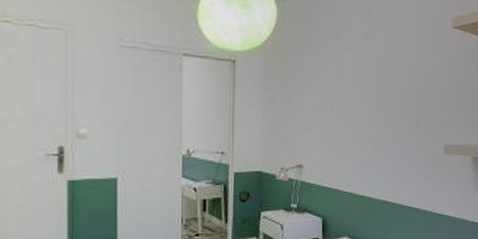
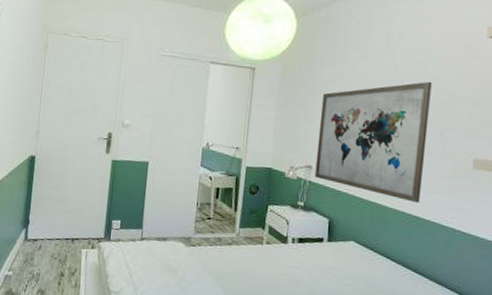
wall art: none [306,71,408,191] -> present [314,81,432,203]

